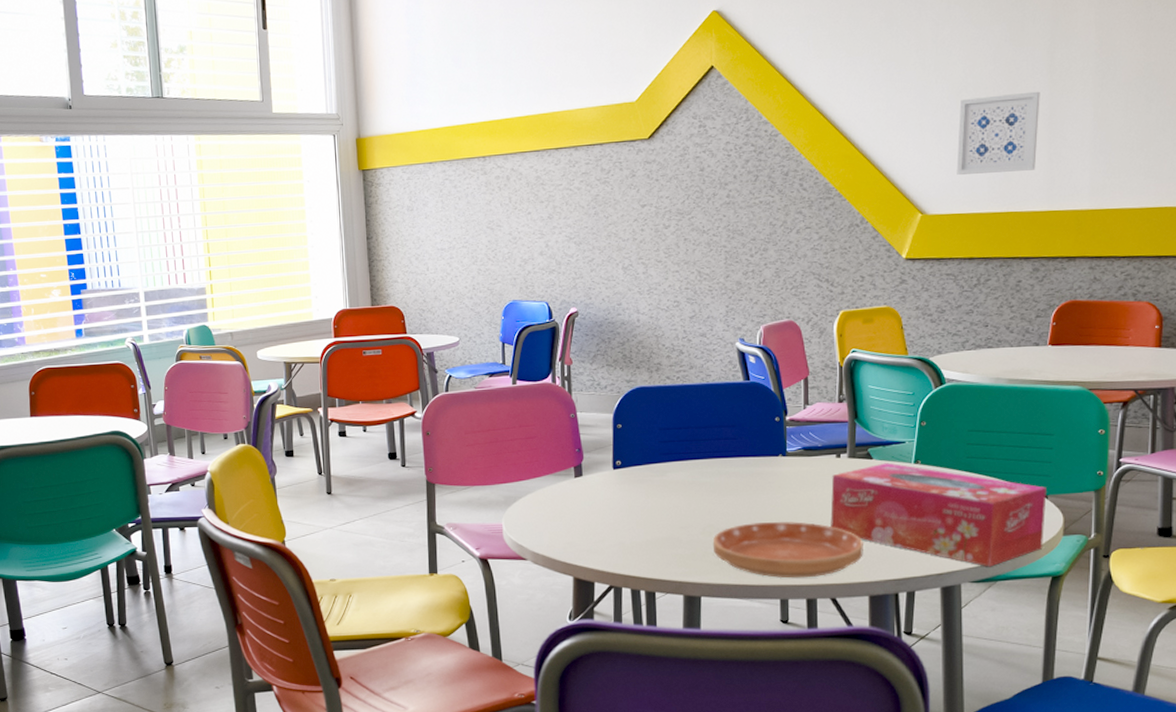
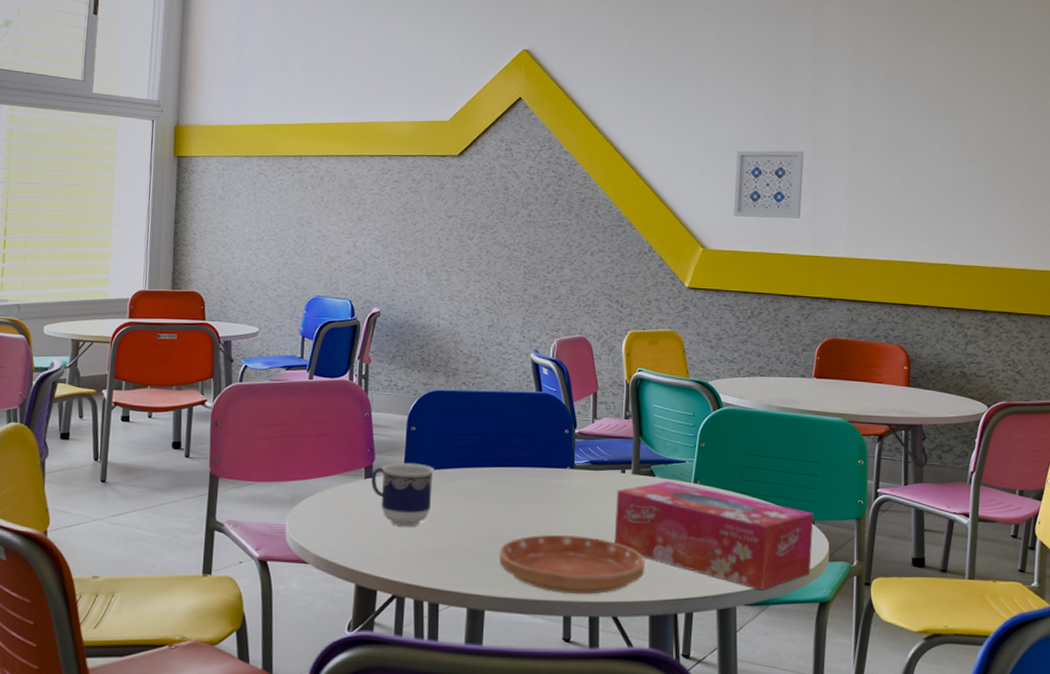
cup: none [580,460,643,521] -> present [370,463,434,527]

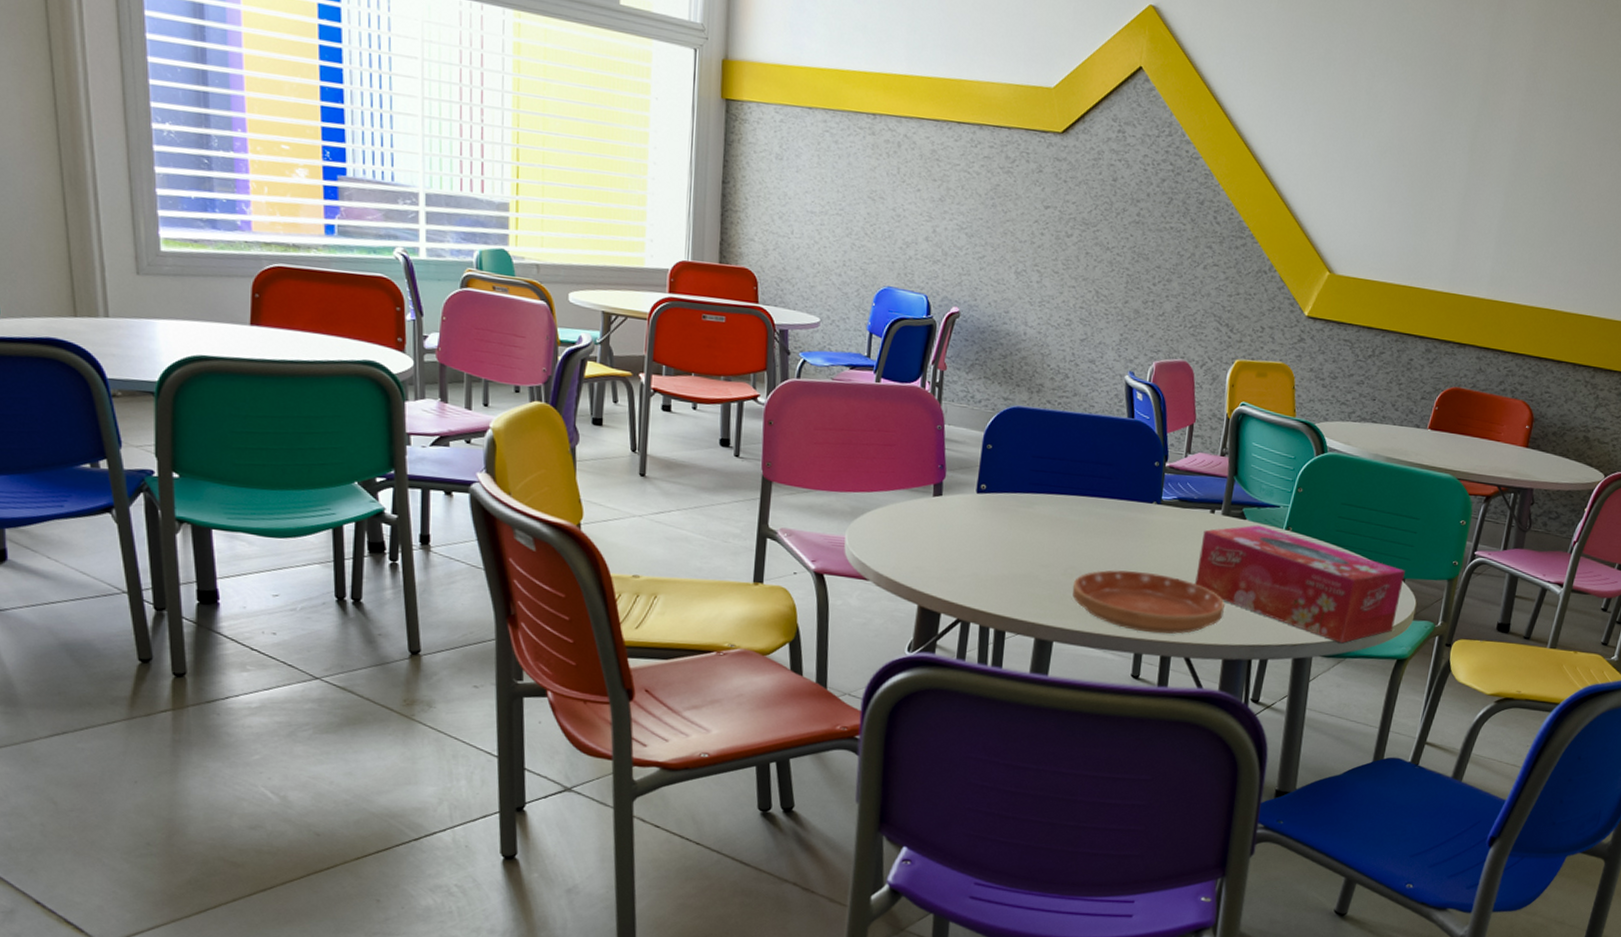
cup: present [370,463,434,527] -> none [940,481,1010,551]
wall art: present [733,150,804,219] -> none [1369,160,1459,249]

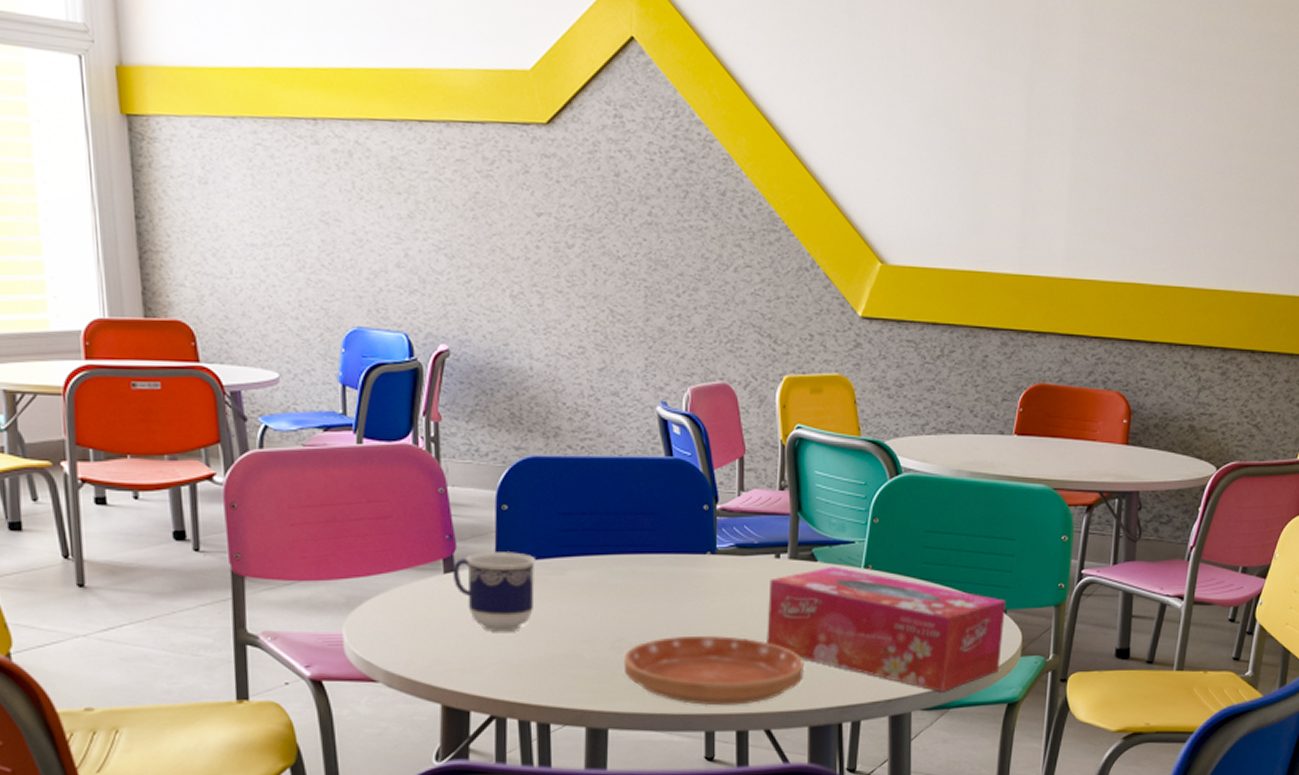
cup: none [940,481,1010,551] -> present [452,552,535,632]

